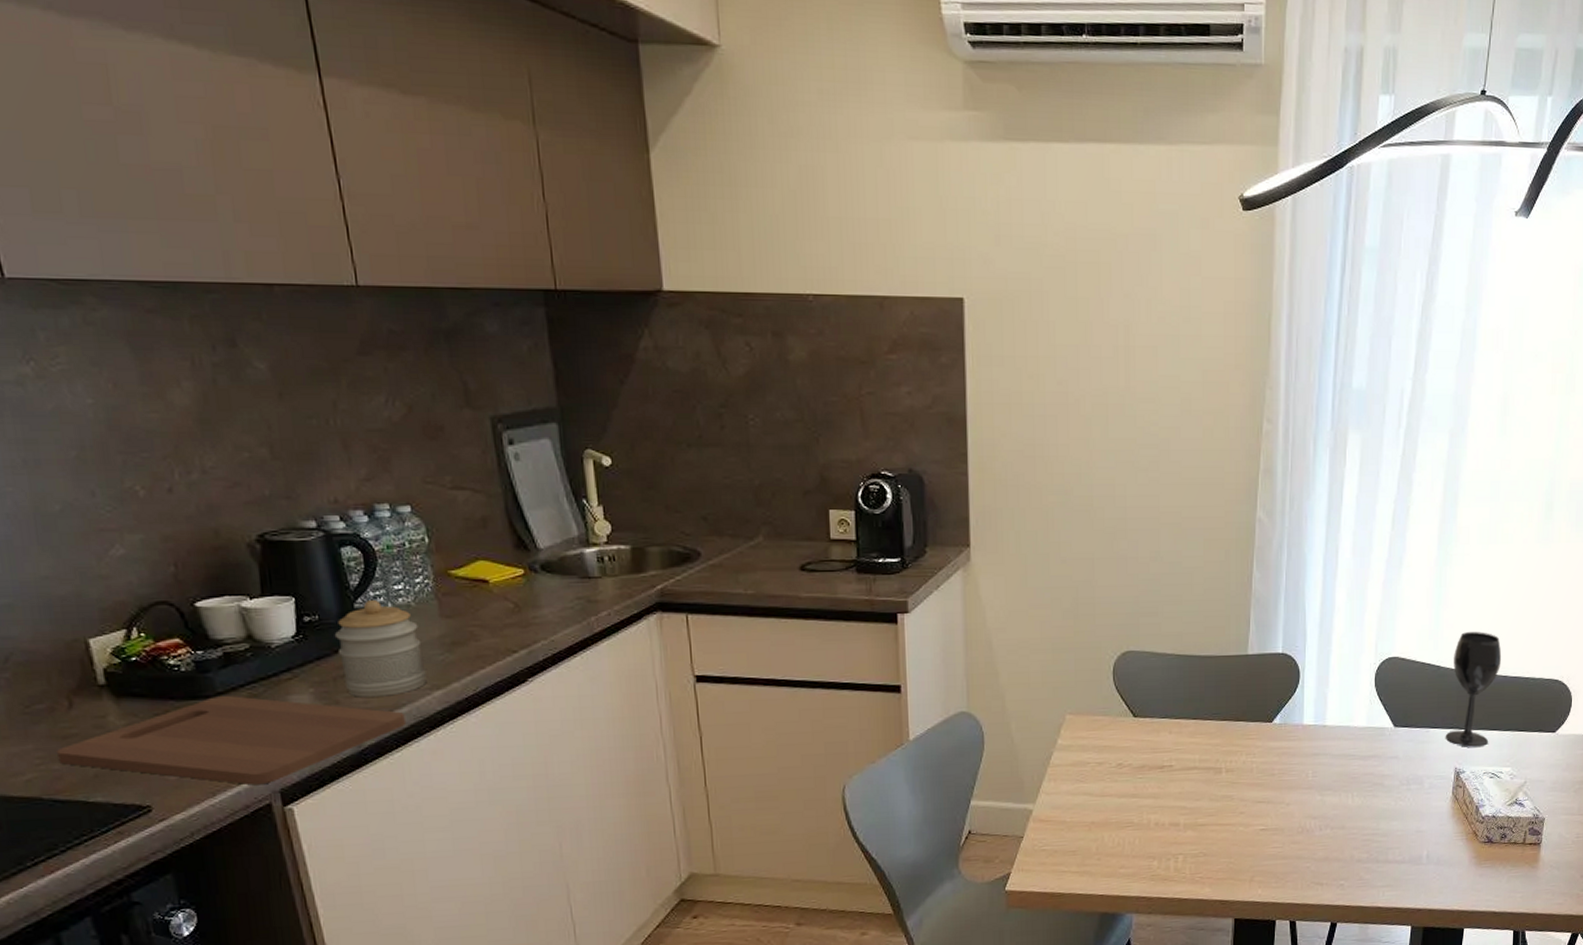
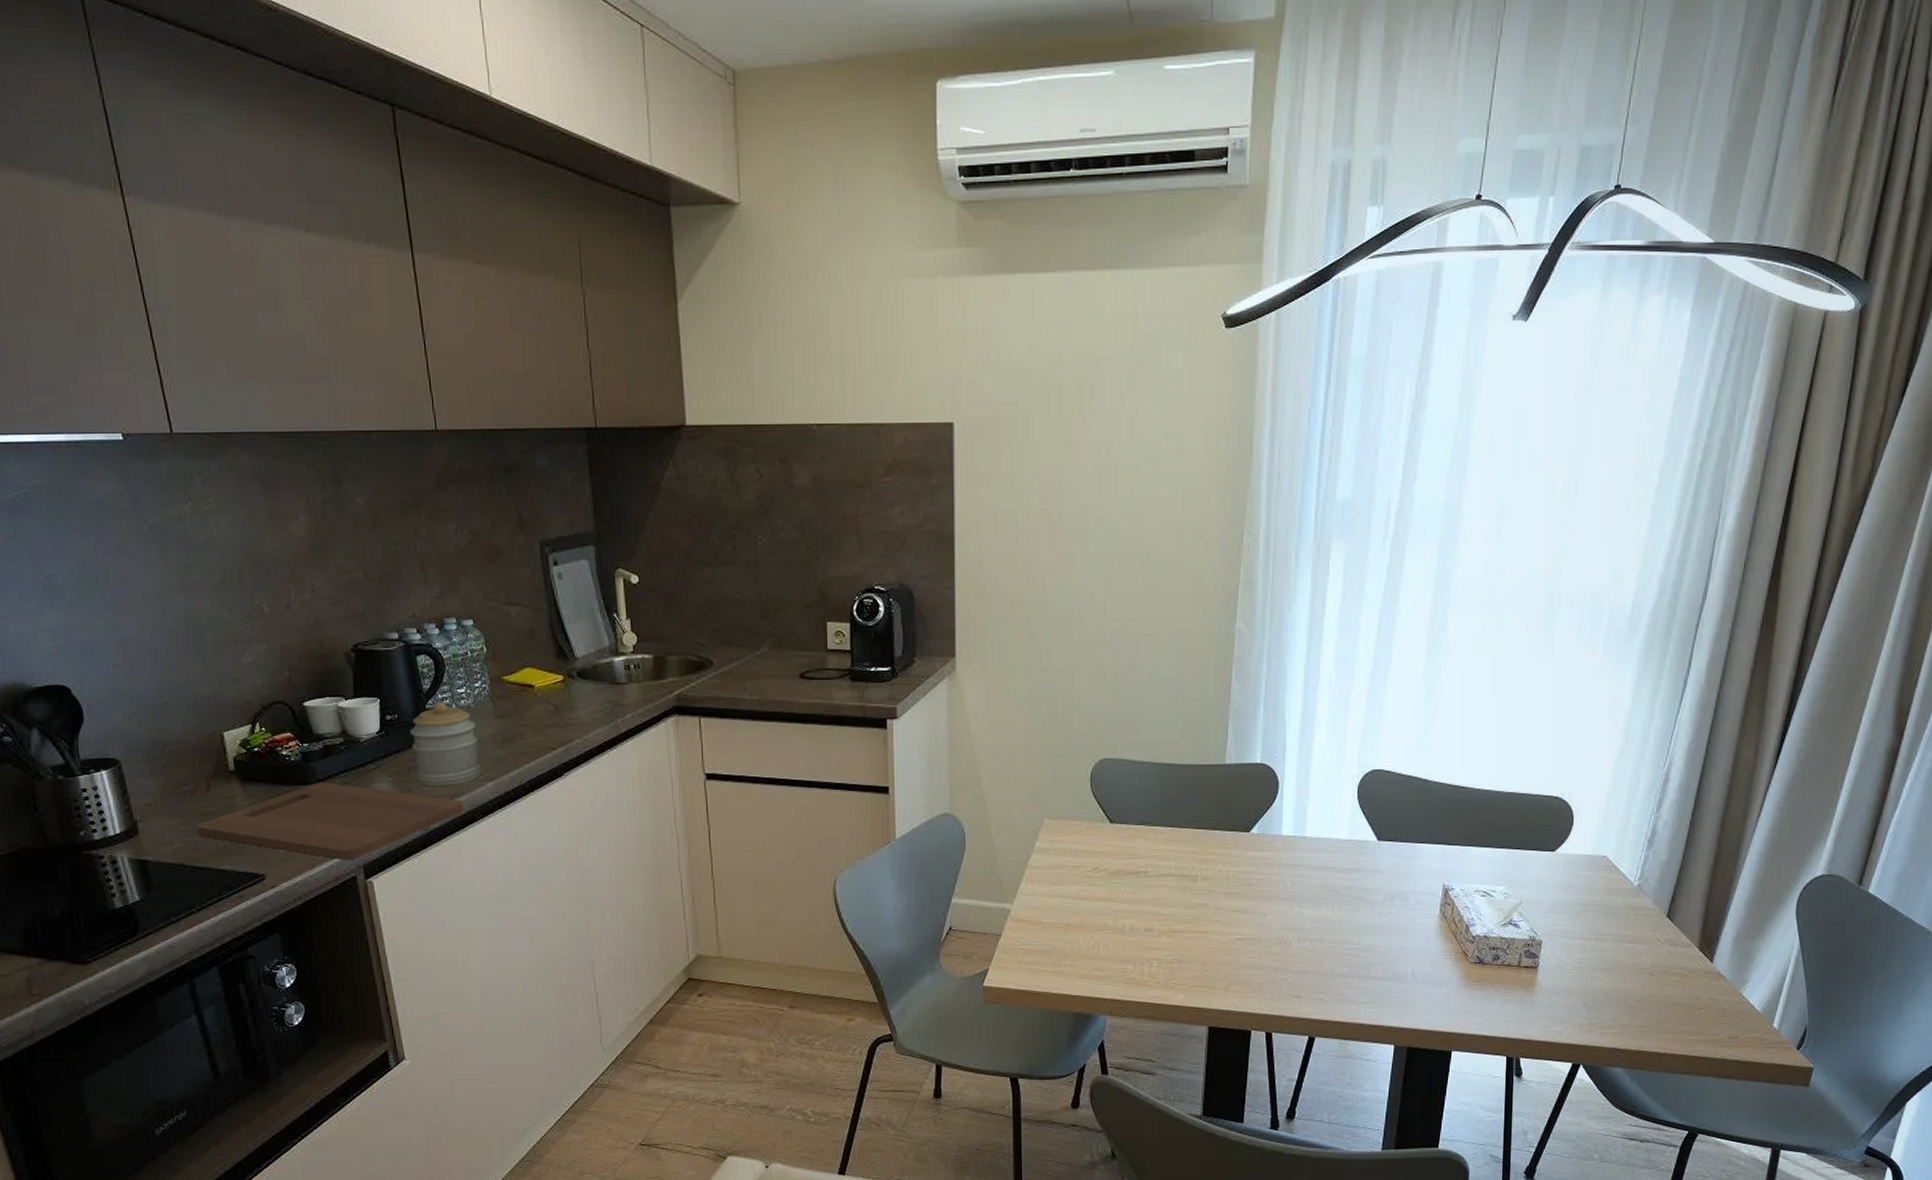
wine glass: present [1445,632,1502,748] -> none [1432,745,1495,865]

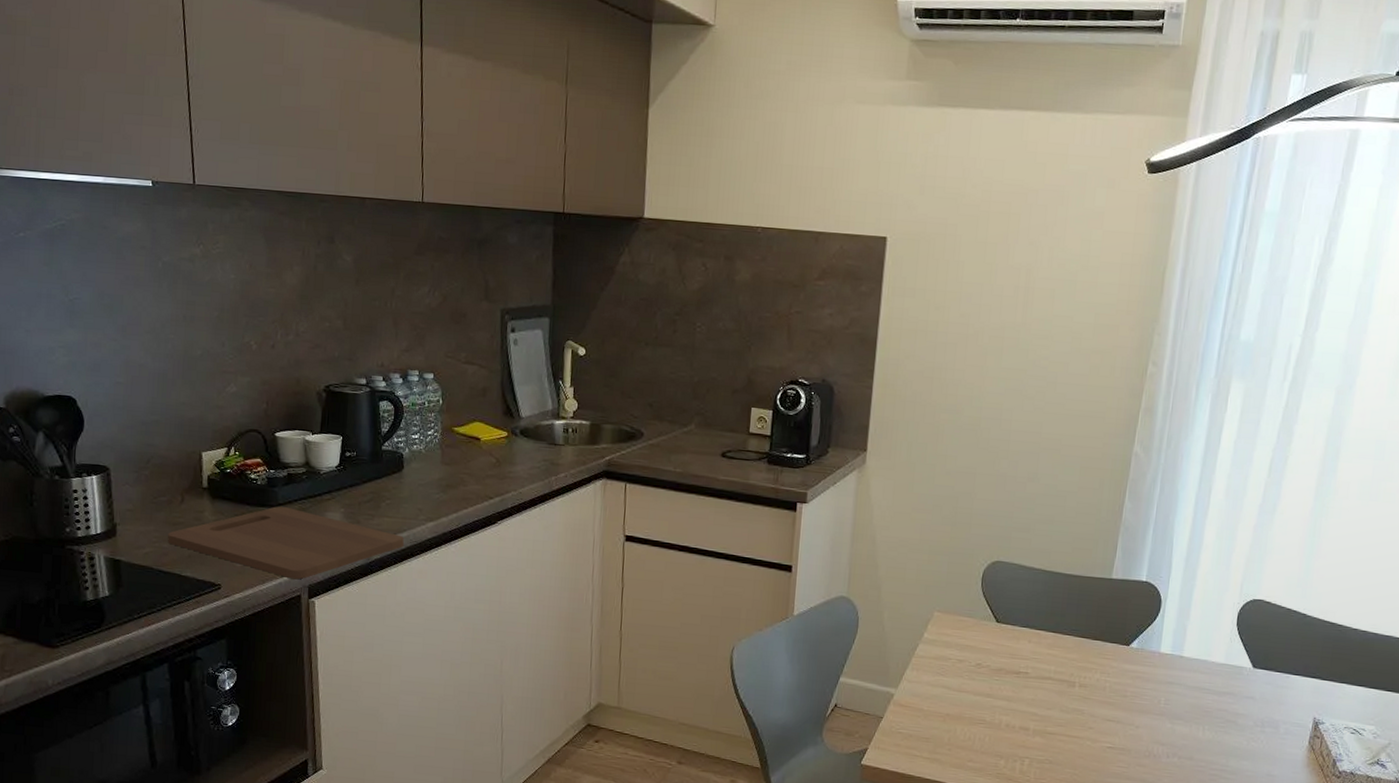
jar: present [409,701,482,788] -> none [364,444,425,523]

